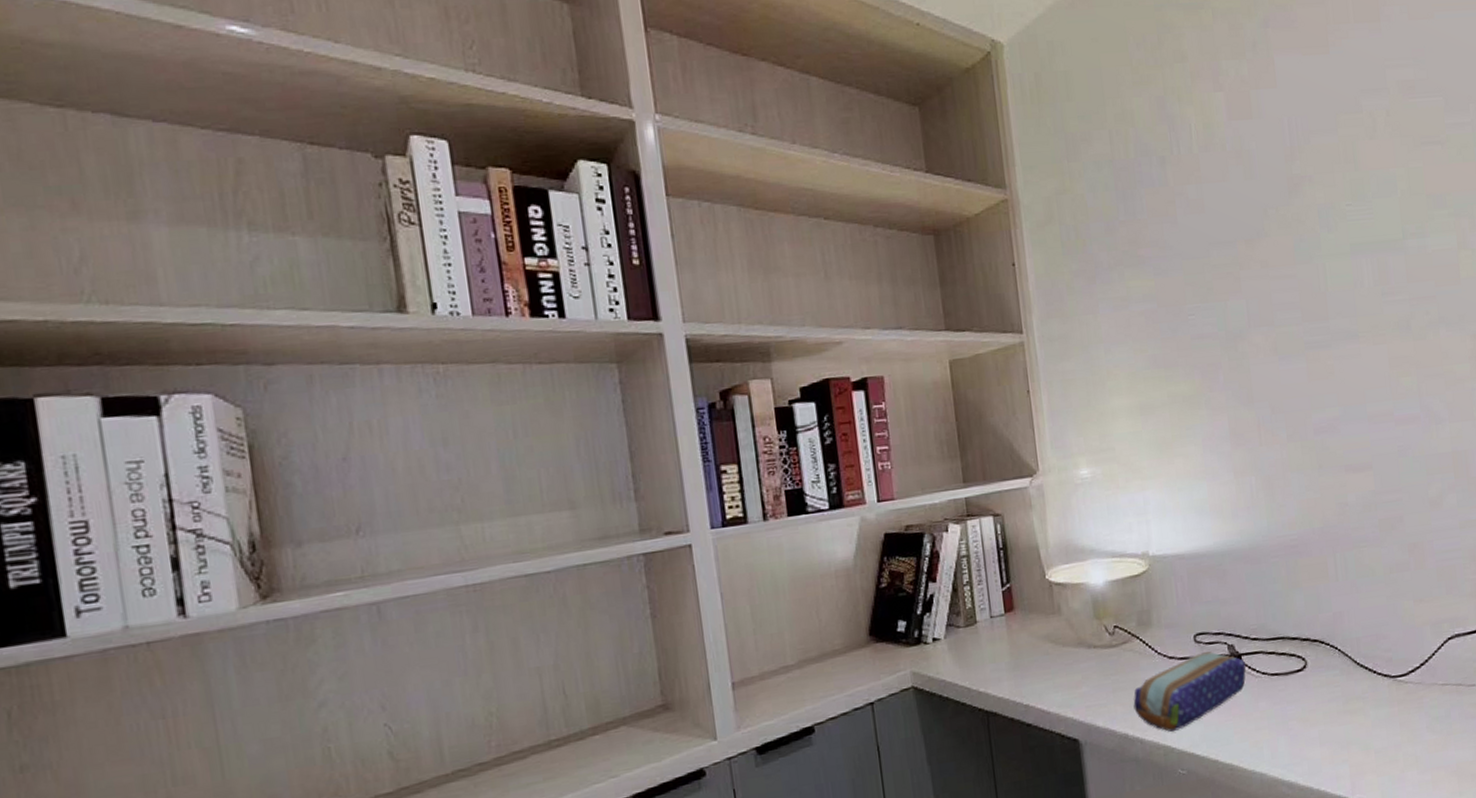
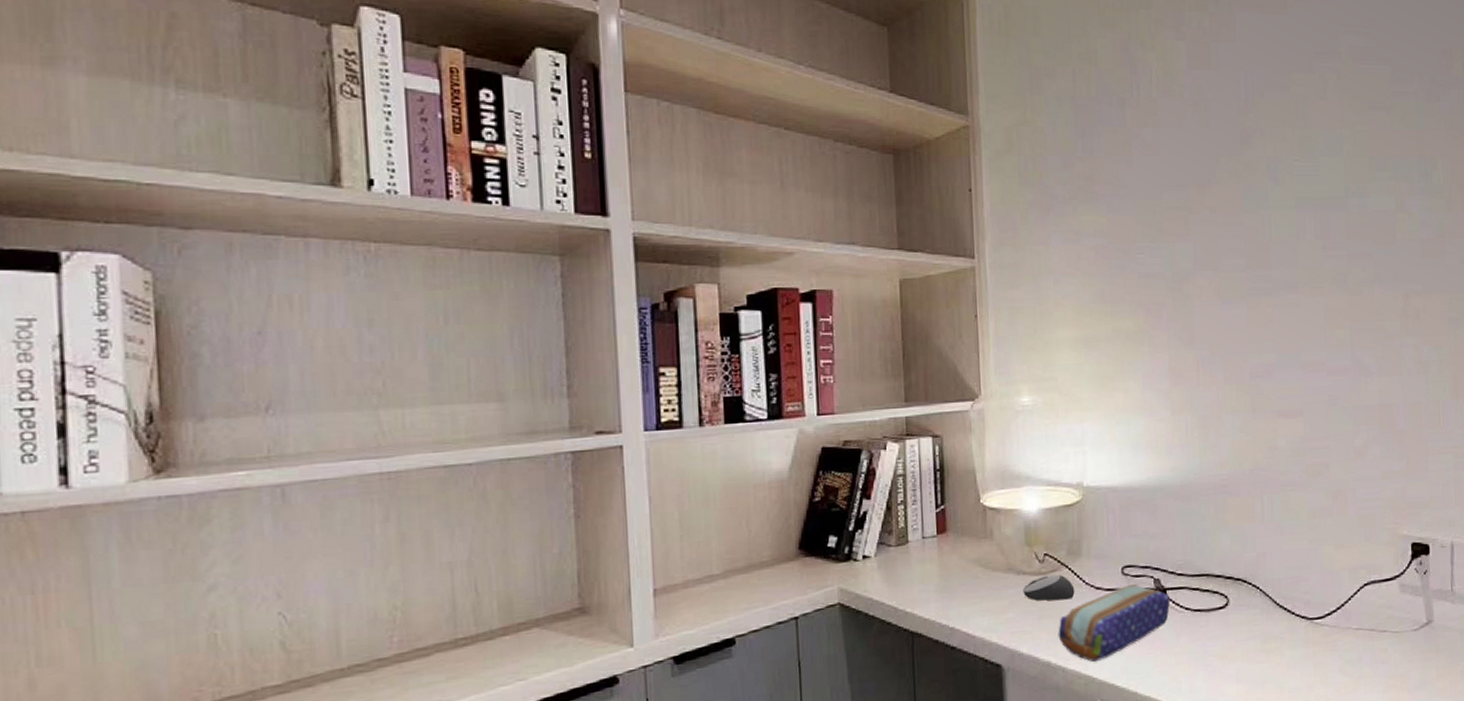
computer mouse: none [1094,645,1148,674] -> present [1022,574,1075,601]

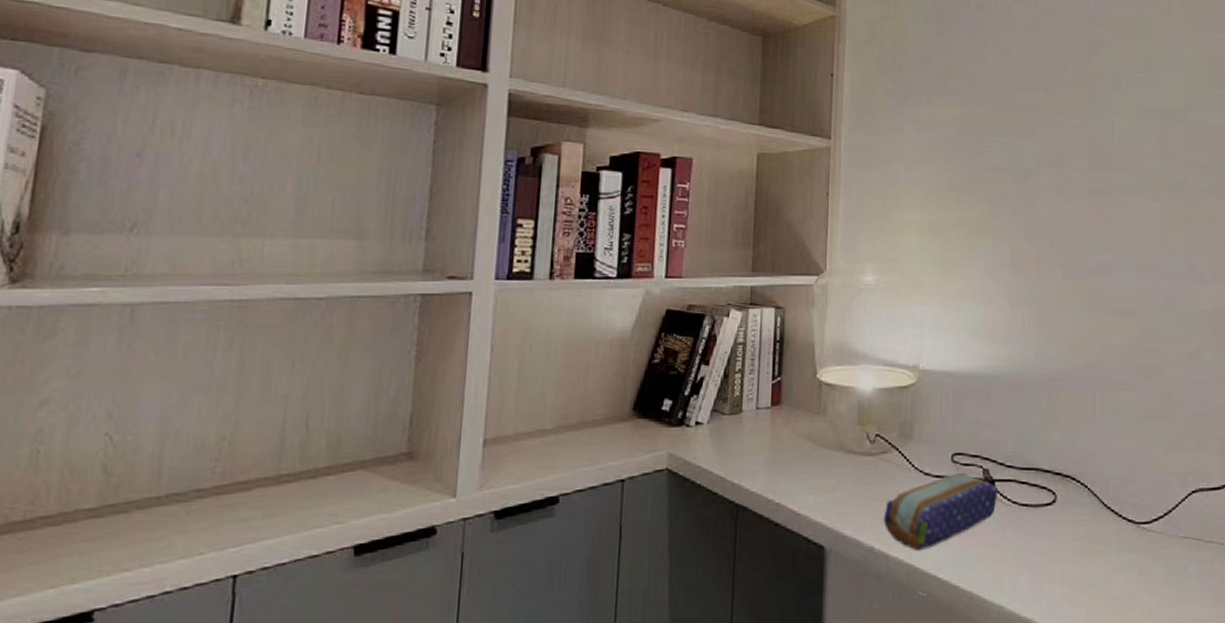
computer mouse: present [1022,574,1075,601] -> none [851,456,904,484]

